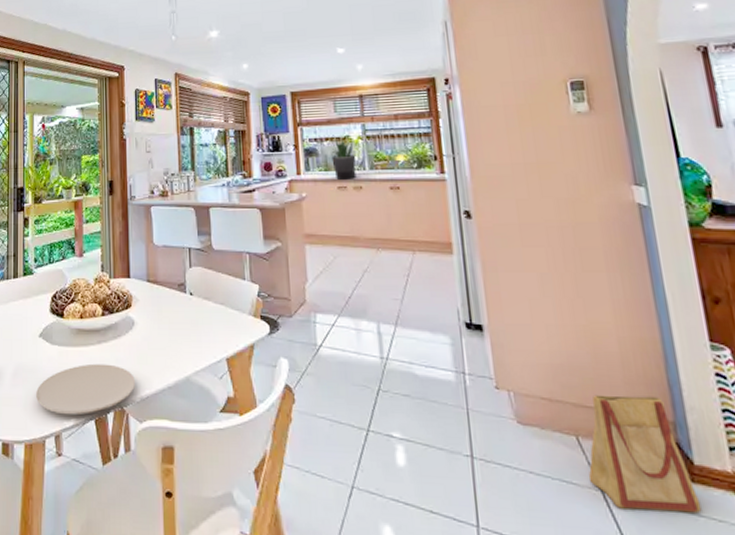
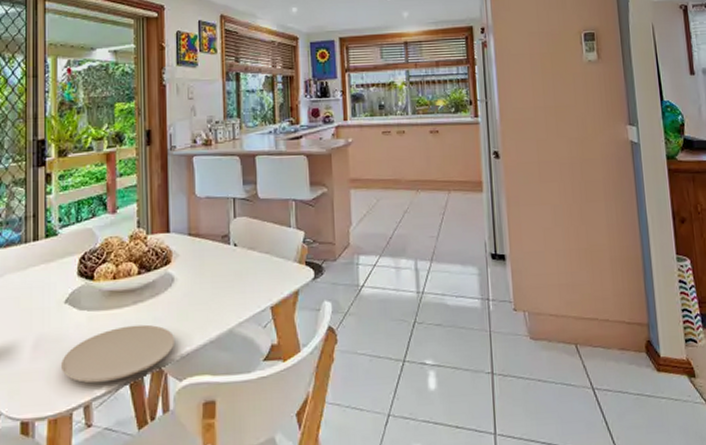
planter: present [331,139,356,180] -> none [377,85,400,125]
shopping bag: present [588,394,702,514] -> none [583,304,664,401]

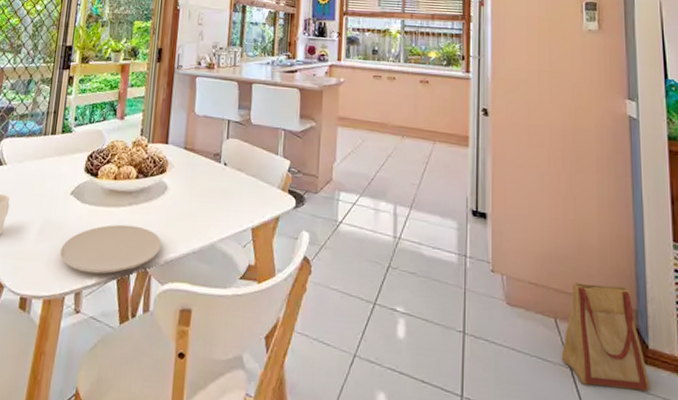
shopping bag: none [583,304,664,401] -> present [561,282,650,392]

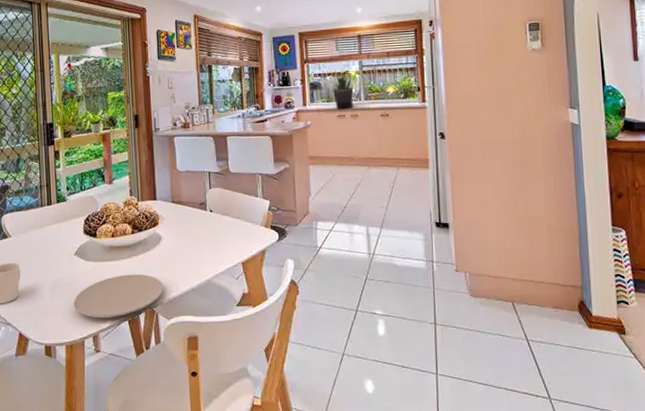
planter: none [371,31,393,70] -> present [333,74,354,109]
shopping bag: present [561,282,650,392] -> none [518,269,594,351]

